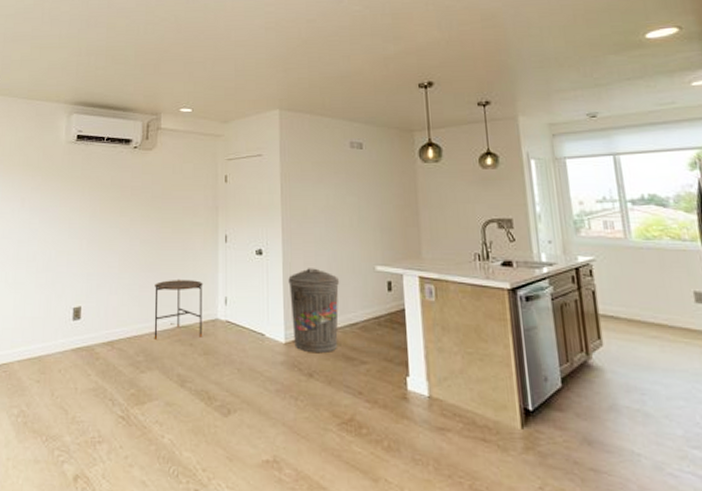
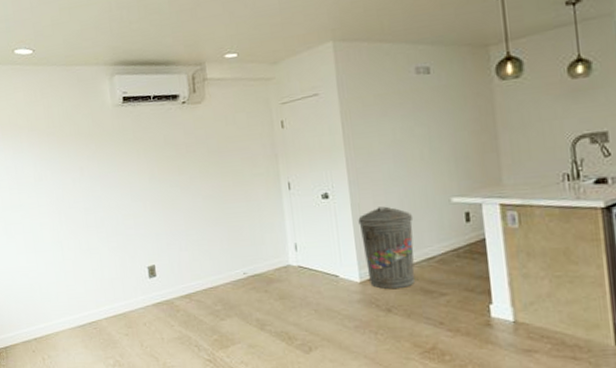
side table: present [154,279,203,339] -> none [223,230,276,289]

